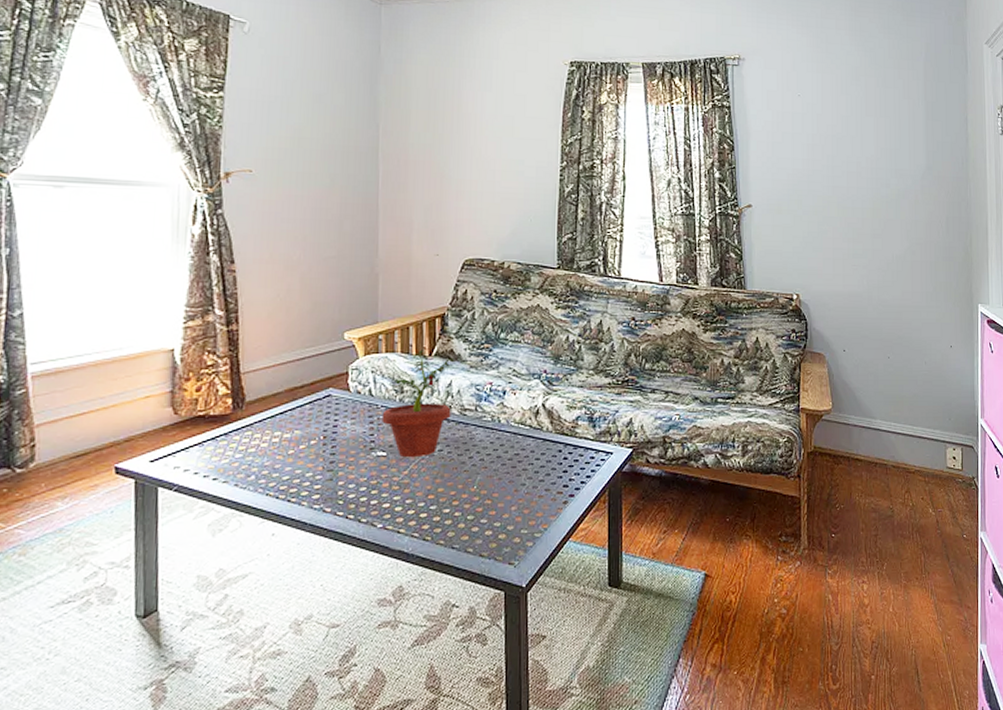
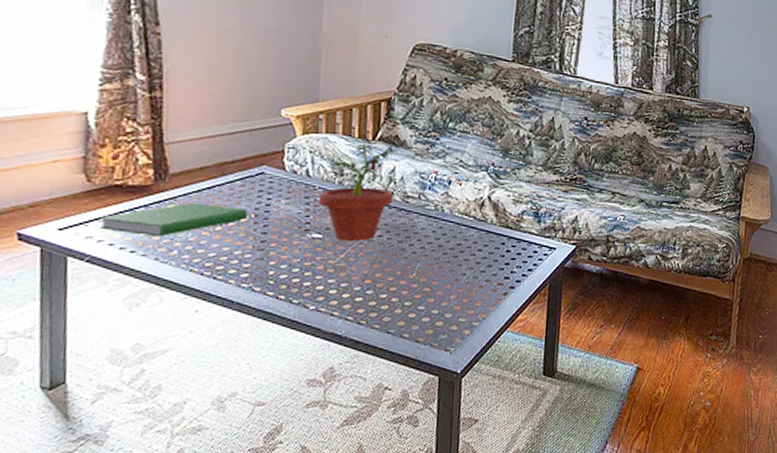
hardcover book: none [185,428,318,464] -> present [99,202,249,238]

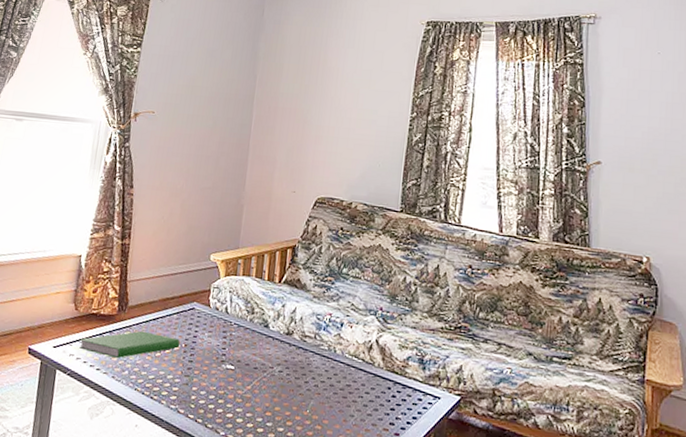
potted plant: present [319,133,401,242] -> none [233,276,301,375]

